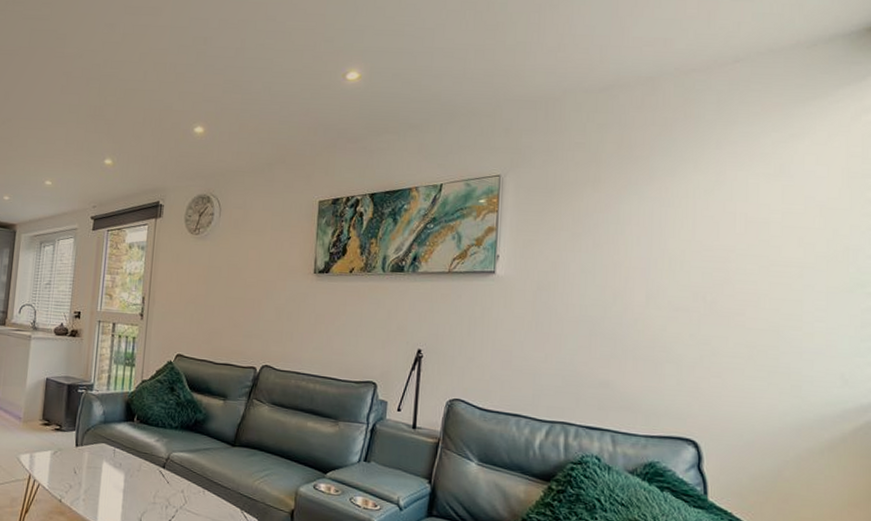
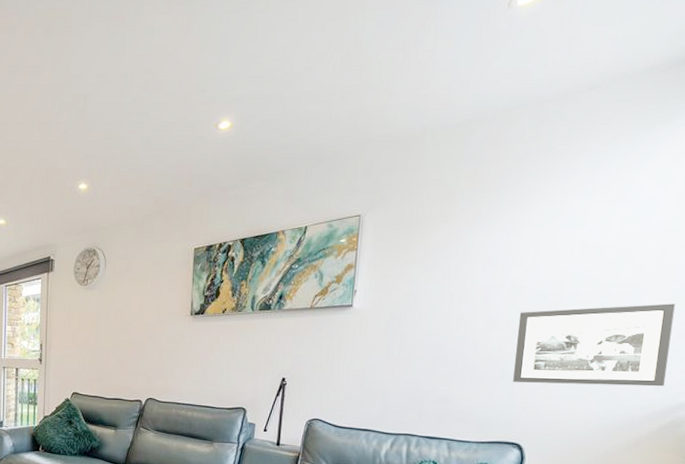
picture frame: none [680,287,854,382] -> present [513,303,675,387]

